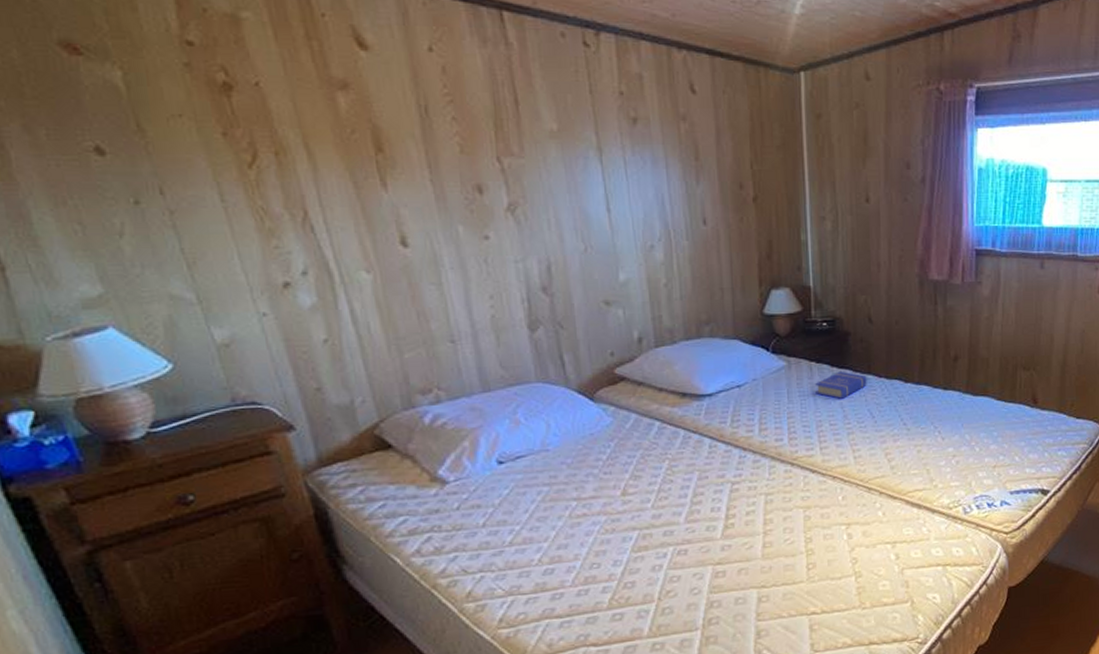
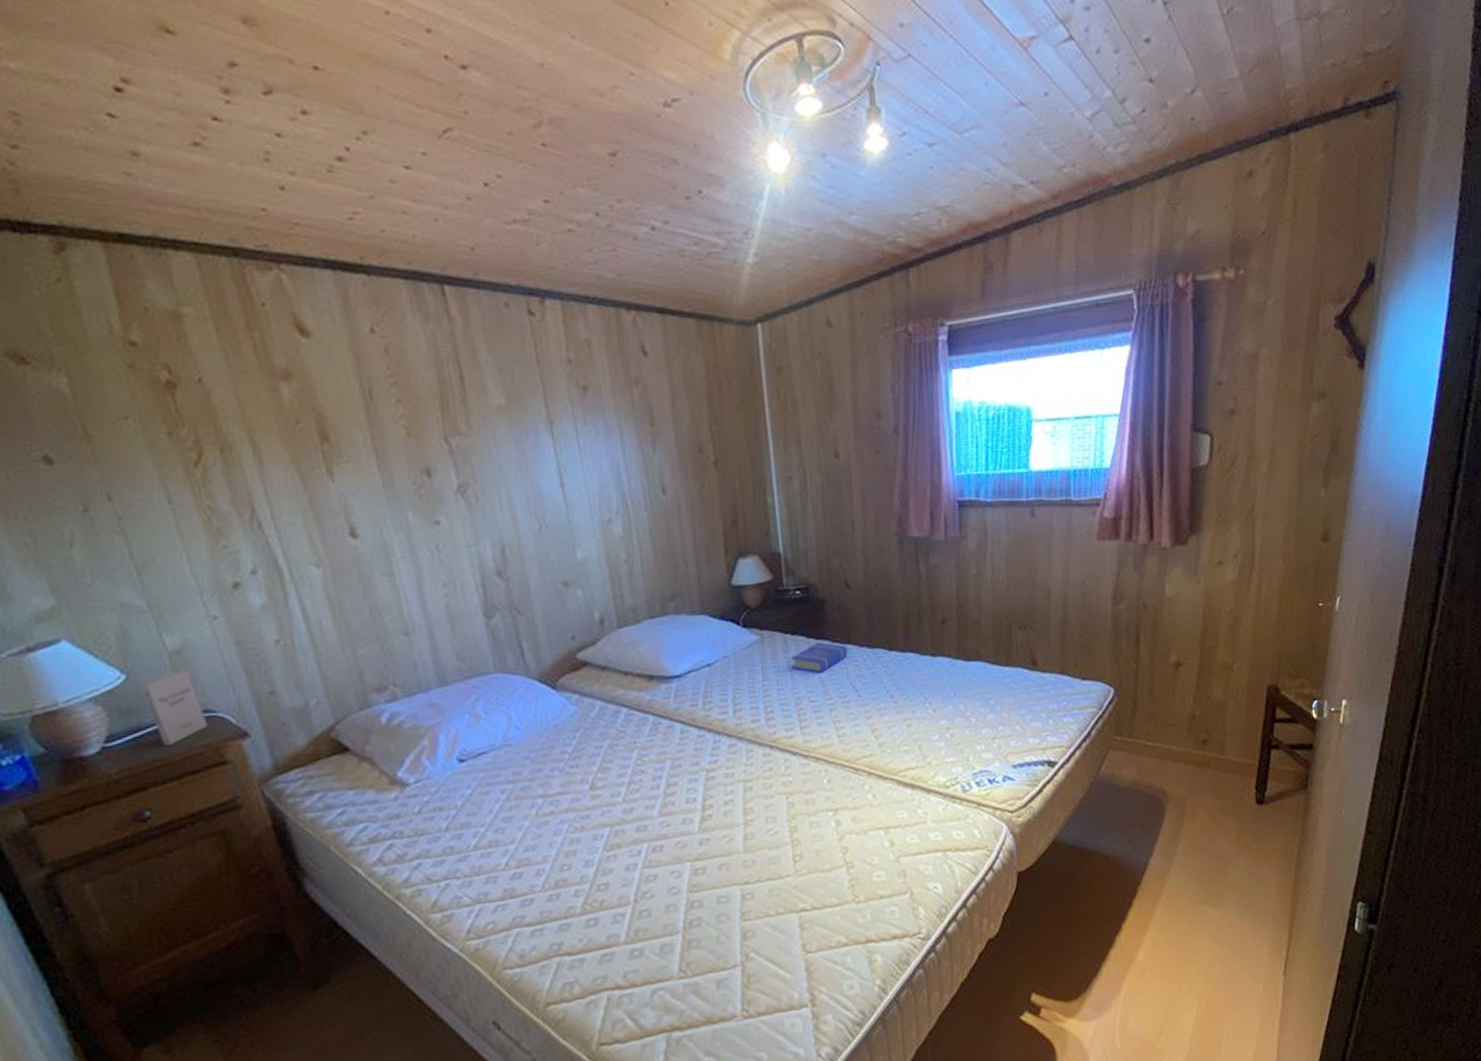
book: none [187,362,254,435] -> present [140,669,208,747]

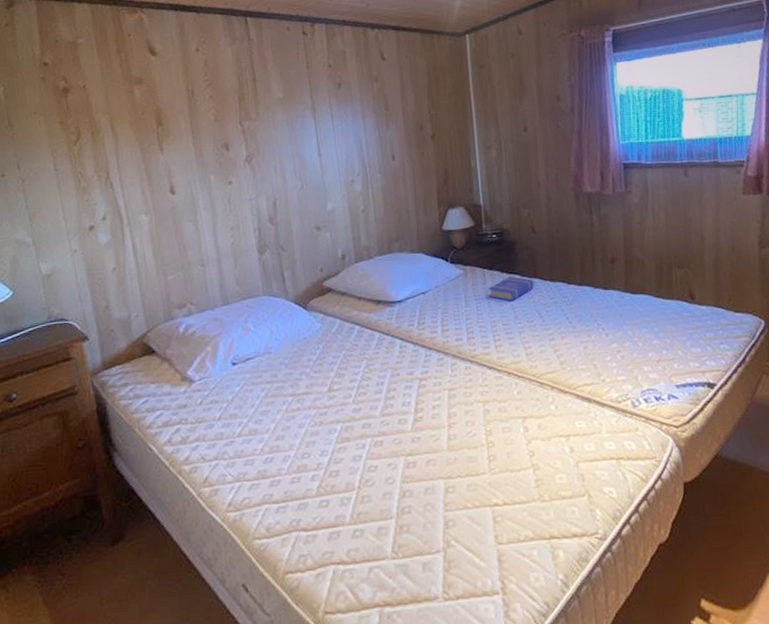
book: present [140,669,208,747] -> none [21,288,62,345]

